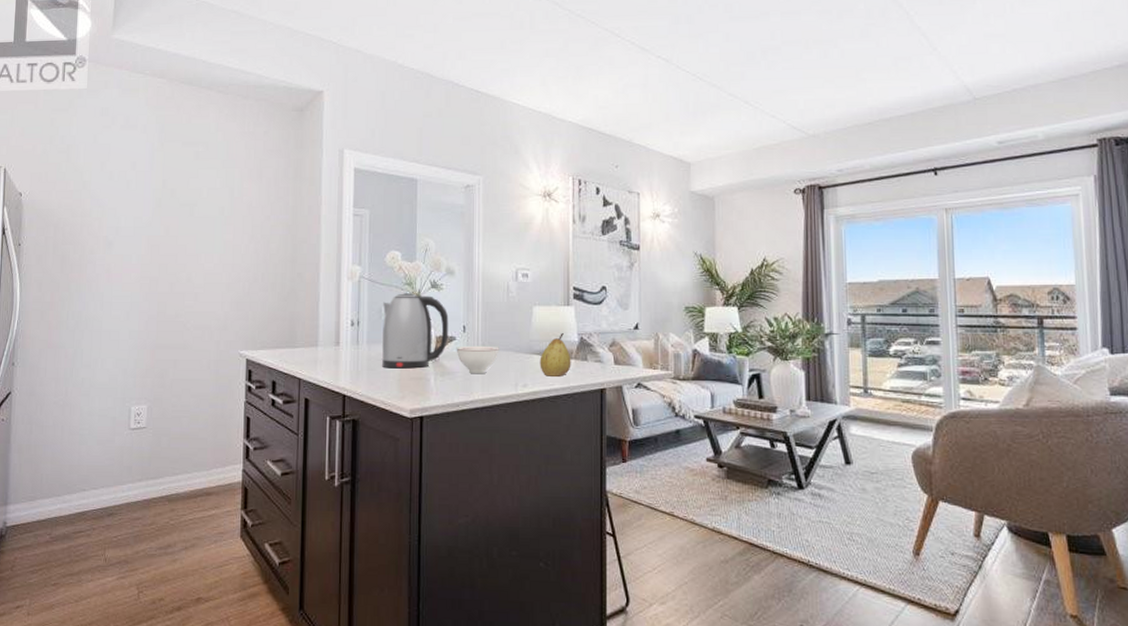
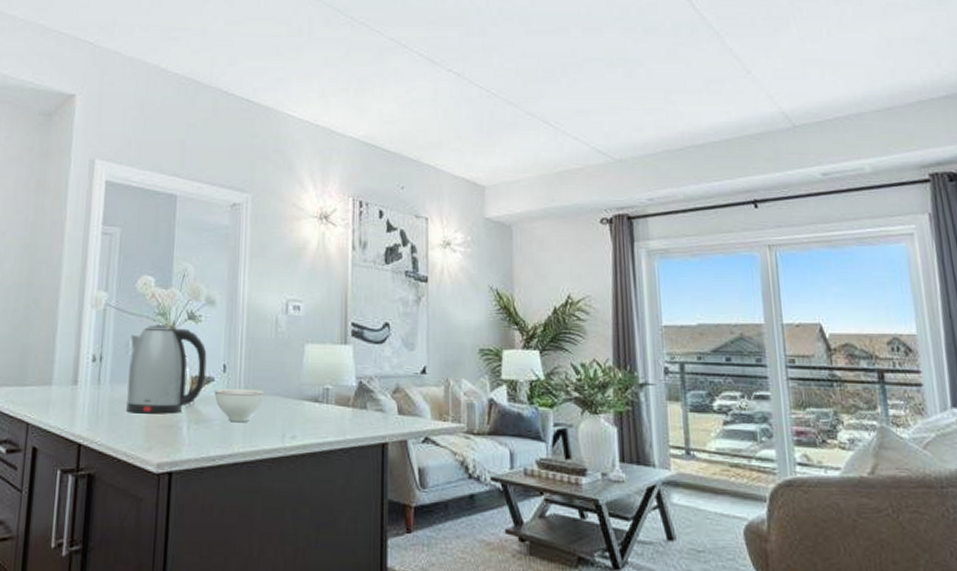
fruit: present [540,333,571,377] -> none [311,376,348,427]

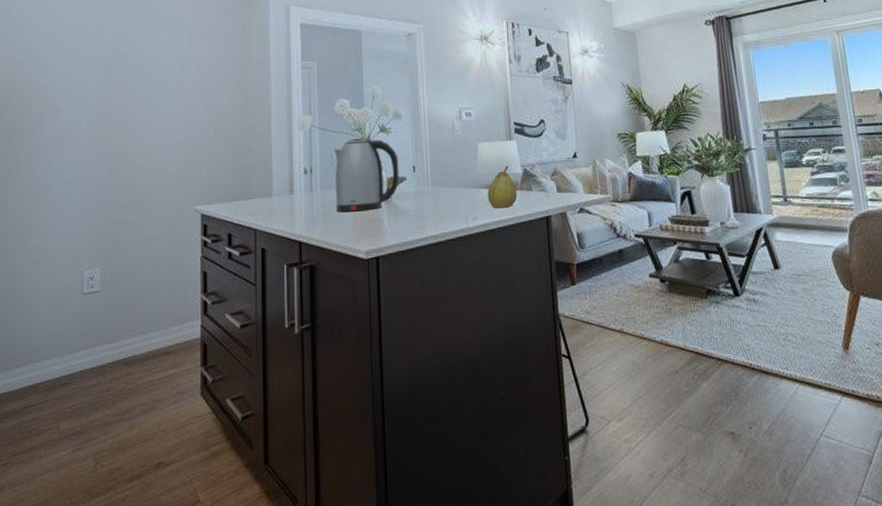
bowl: present [214,388,265,423] -> none [407,183,449,212]
fruit: none [311,376,348,427] -> present [487,166,517,208]

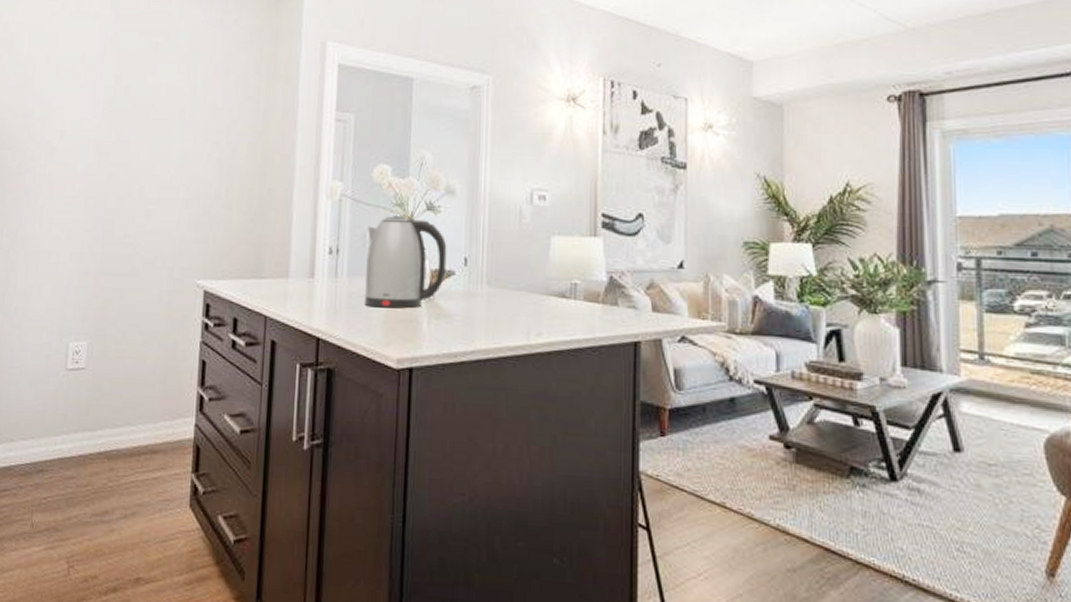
fruit: present [487,166,517,208] -> none [558,271,598,325]

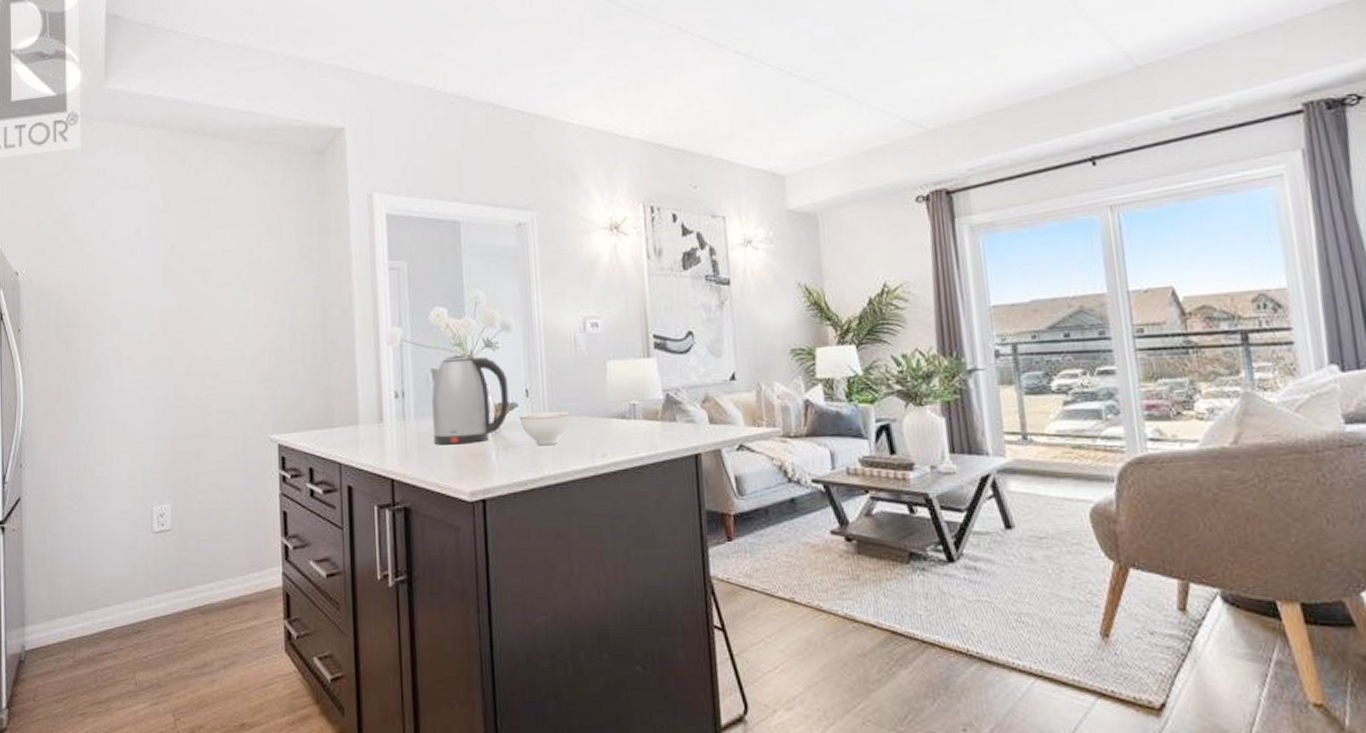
bowl: none [455,282,508,319] -> present [519,411,570,446]

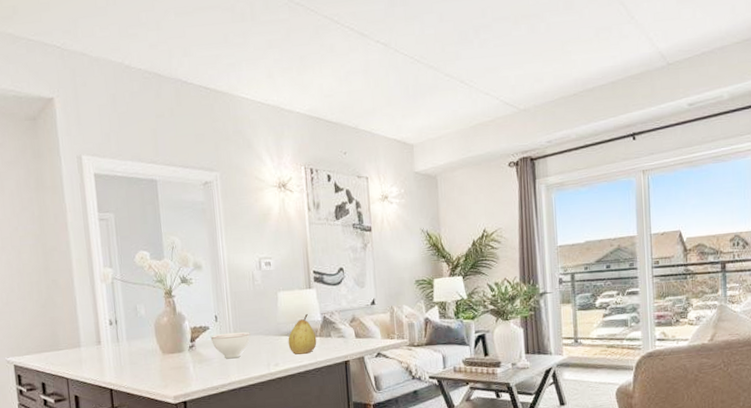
kettle: present [430,355,509,445] -> none [137,289,203,361]
fruit: none [619,391,658,443] -> present [288,314,317,355]

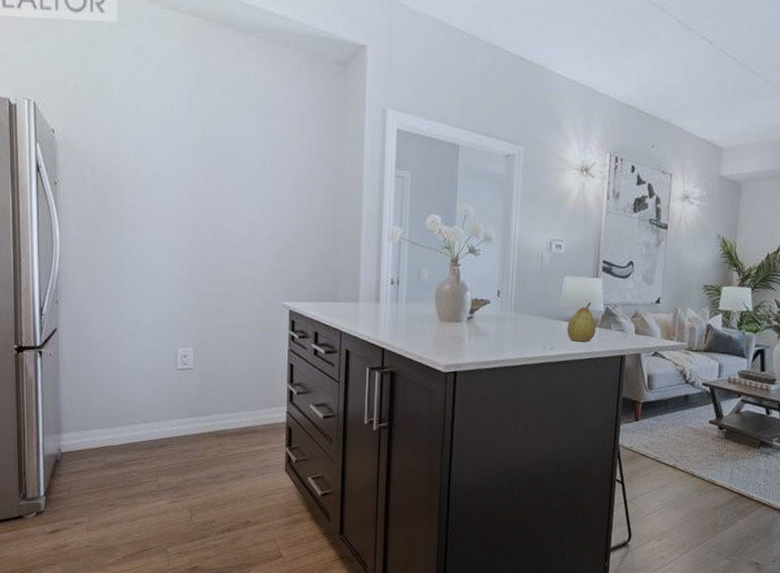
bowl: present [210,331,250,359] -> none [490,309,531,336]

